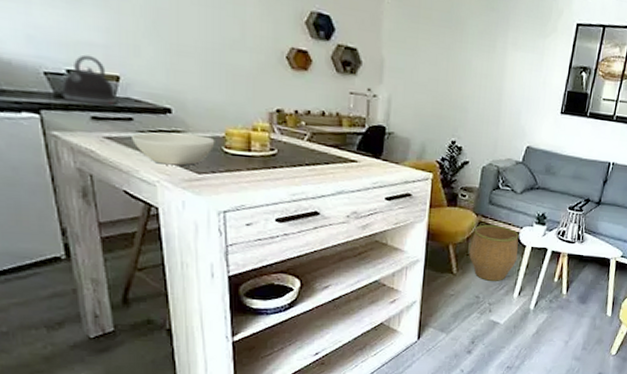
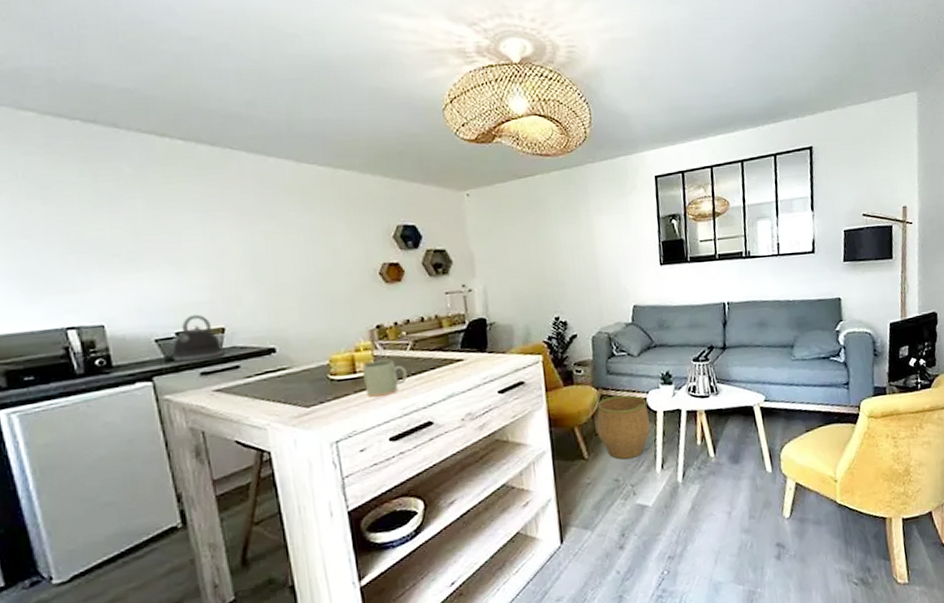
soup bowl: present [132,132,215,166] -> none [240,367,321,406]
mug: none [258,144,301,179] -> present [363,359,407,397]

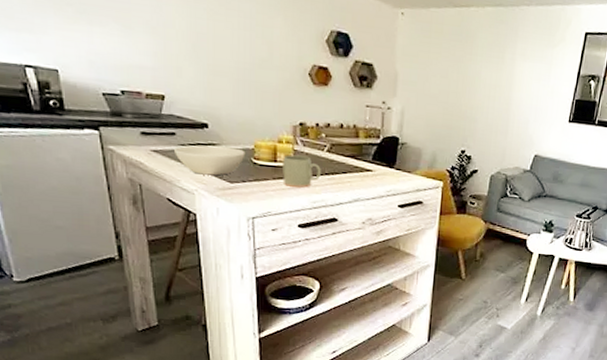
kettle: present [172,314,224,364] -> none [117,76,162,123]
soup bowl: none [240,367,321,406] -> present [175,145,246,176]
basket: present [596,395,651,460] -> none [477,230,527,287]

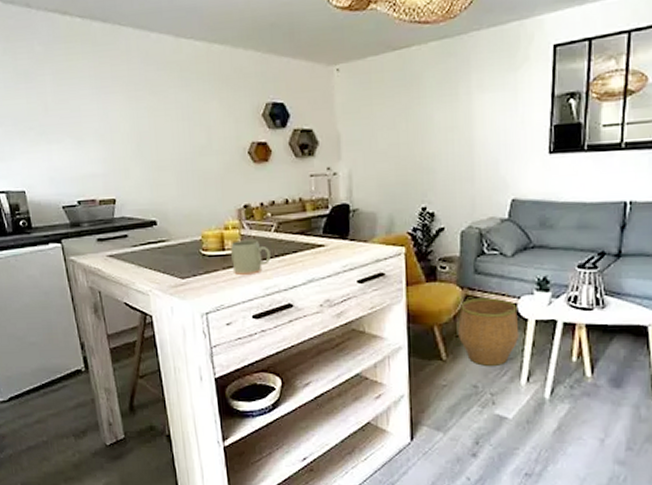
soup bowl: present [175,145,246,176] -> none [128,241,194,274]
basket: none [477,230,527,287] -> present [458,297,520,366]

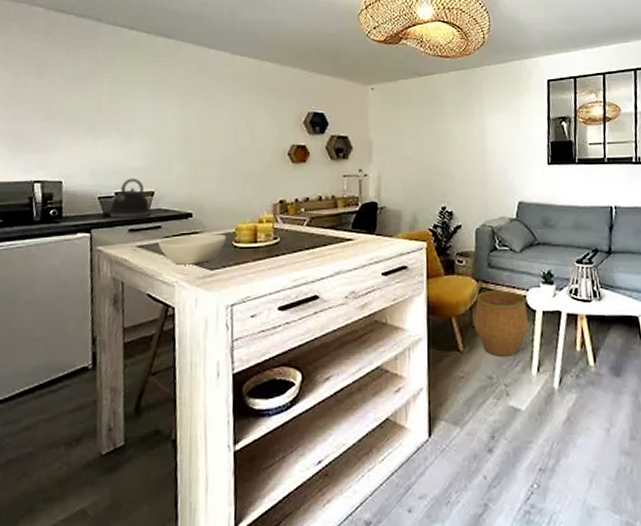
kettle: none [76,185,115,229] -> present [109,178,150,220]
soup bowl: none [128,241,194,274] -> present [159,233,227,265]
mug: present [231,240,271,275] -> none [263,233,301,267]

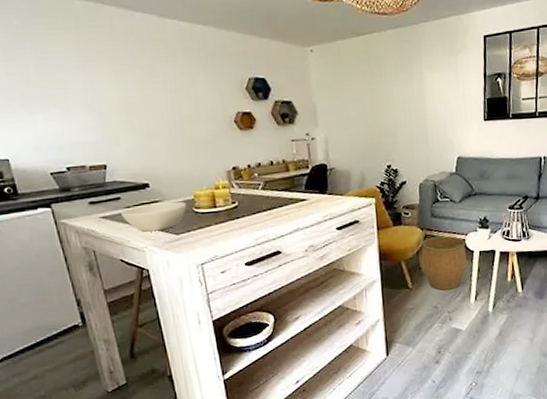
kettle: present [109,178,150,220] -> none [65,152,107,194]

